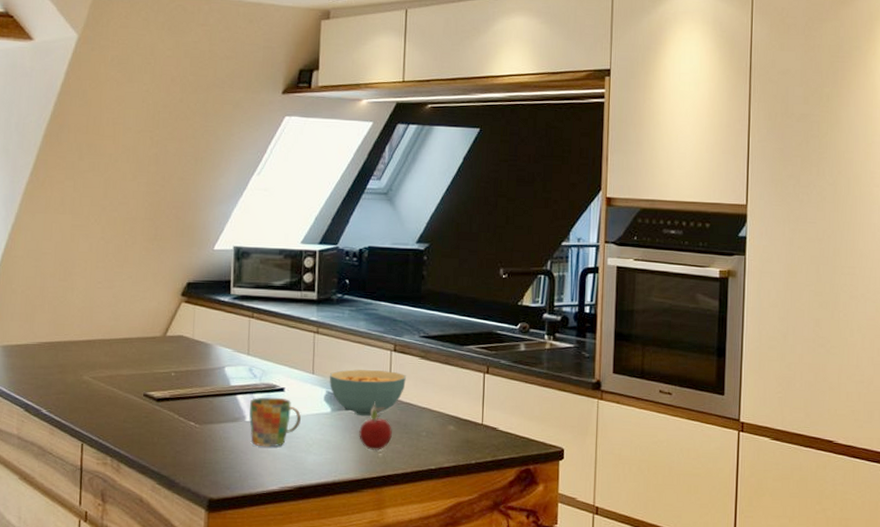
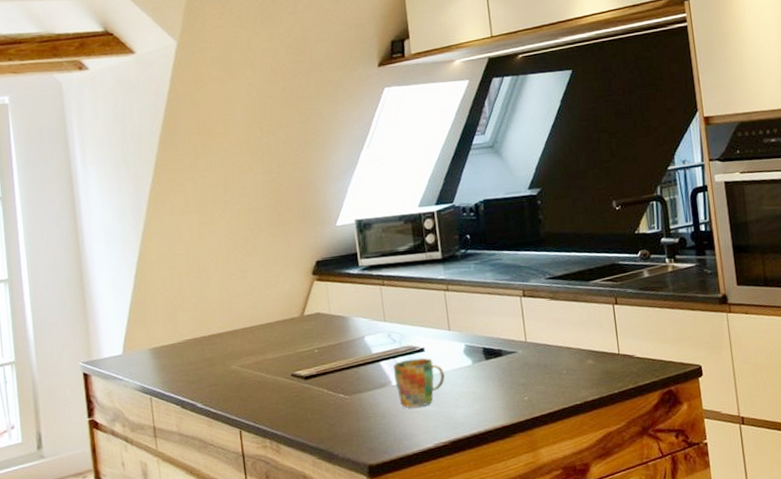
cereal bowl: present [329,369,406,416] -> none [465,316,539,364]
fruit: present [359,403,392,450] -> none [502,350,534,395]

